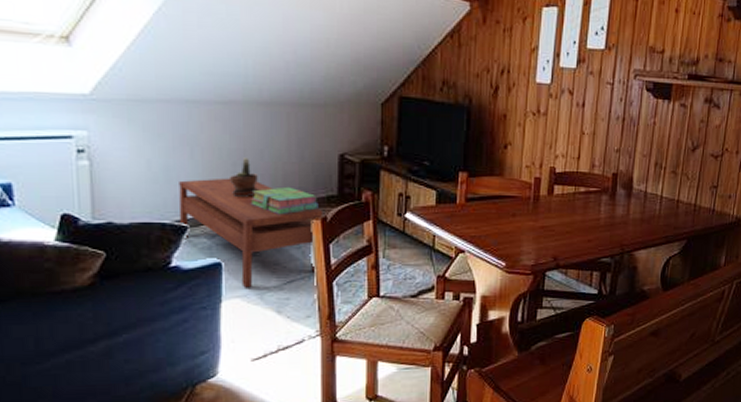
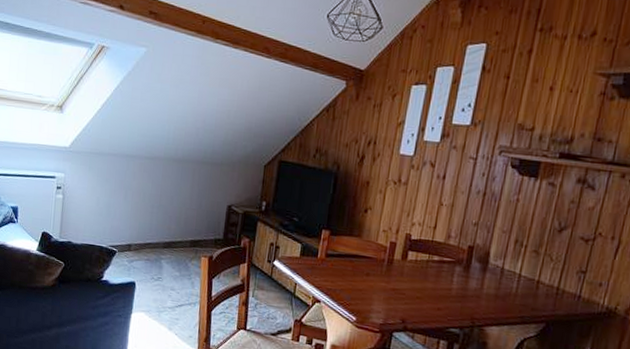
coffee table: present [179,178,324,288] -> none [111,215,211,306]
potted plant: present [230,158,260,197] -> none [148,202,168,233]
stack of books: present [250,186,319,215] -> none [159,228,208,251]

